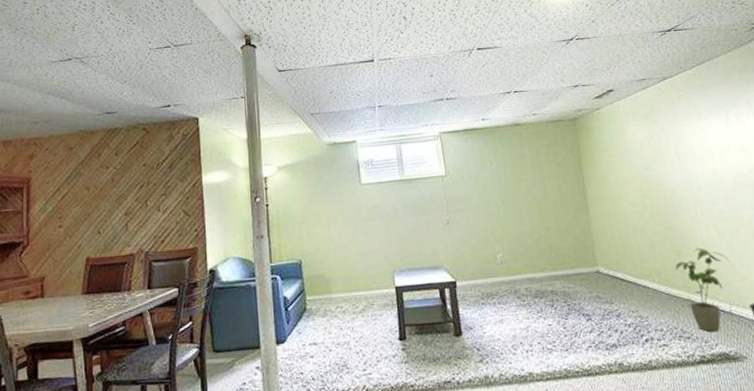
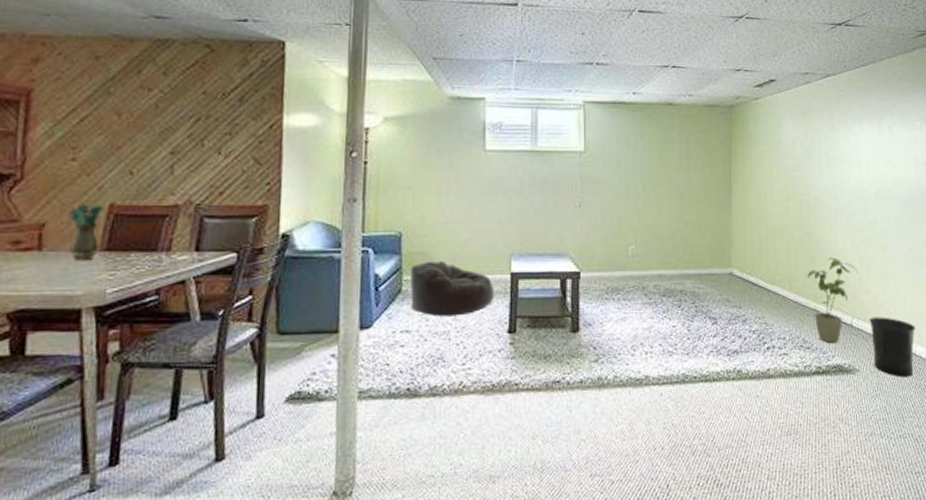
vase: none [60,258,83,304] -> present [69,202,104,262]
beanbag: none [311,282,383,329] -> present [409,262,494,317]

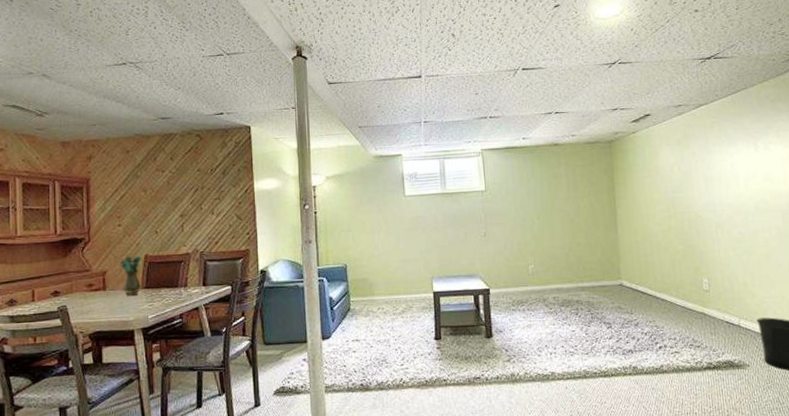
beanbag: present [409,262,494,317] -> none [355,285,421,328]
house plant: present [807,257,859,343] -> none [692,266,743,342]

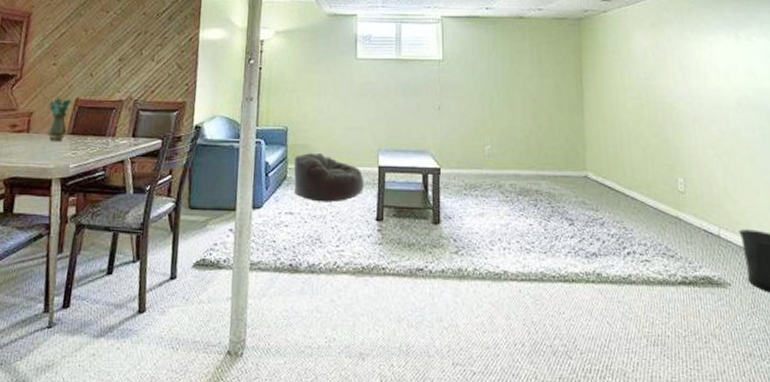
beanbag: none [355,285,421,328] -> present [293,153,364,202]

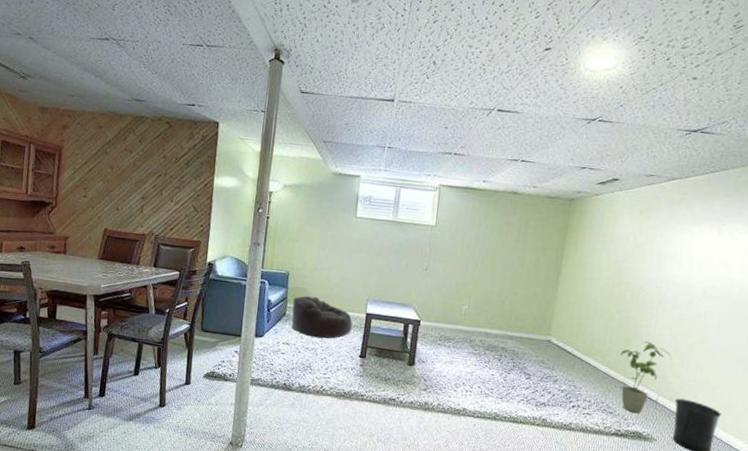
vase: present [47,96,72,142] -> none [81,225,101,265]
house plant: none [666,165,724,253] -> present [620,341,672,413]

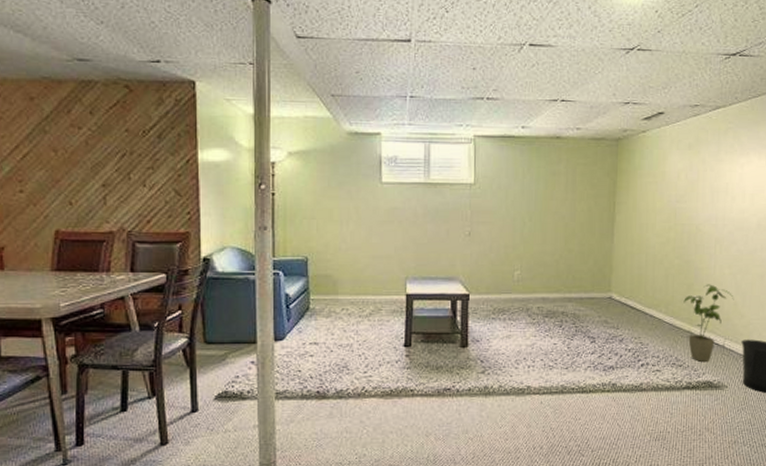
beanbag: present [291,296,353,339] -> none [316,283,391,331]

